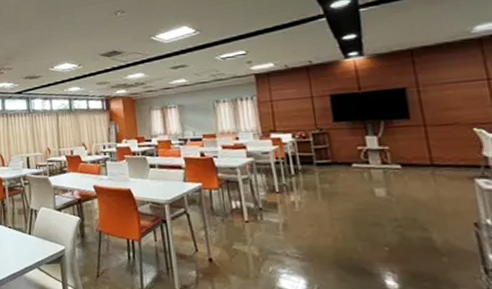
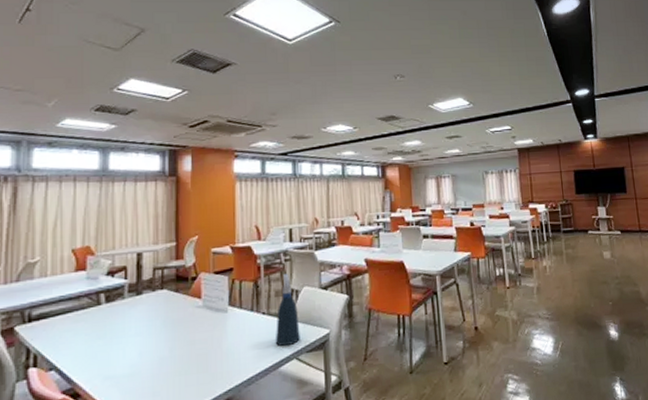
spray bottle: none [20,195,40,257] -> present [275,274,300,347]

